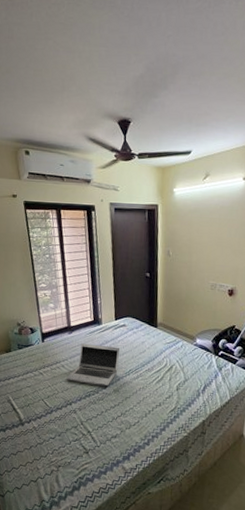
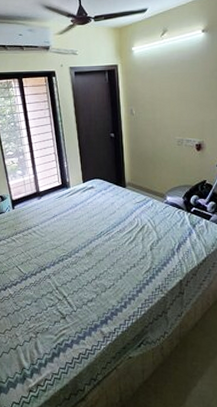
laptop: present [66,343,119,386] -> none [38,208,89,250]

